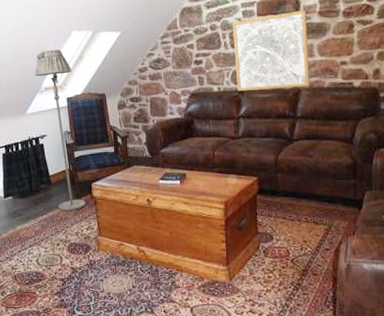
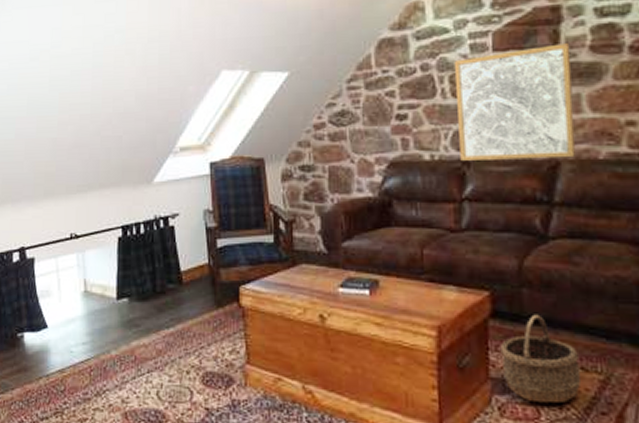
floor lamp: present [34,49,86,212] -> none [167,94,230,325]
wicker basket: none [264,190,314,246] -> present [500,314,582,404]

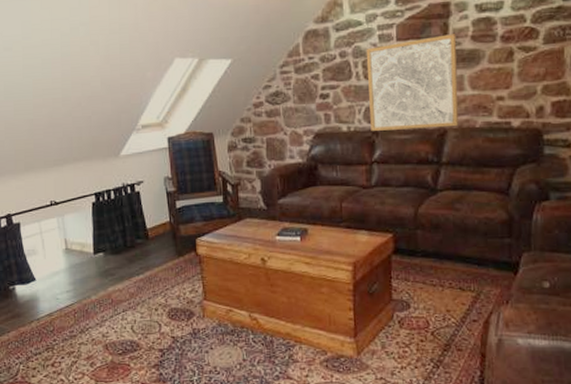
wicker basket: present [500,314,582,404] -> none [400,249,460,316]

